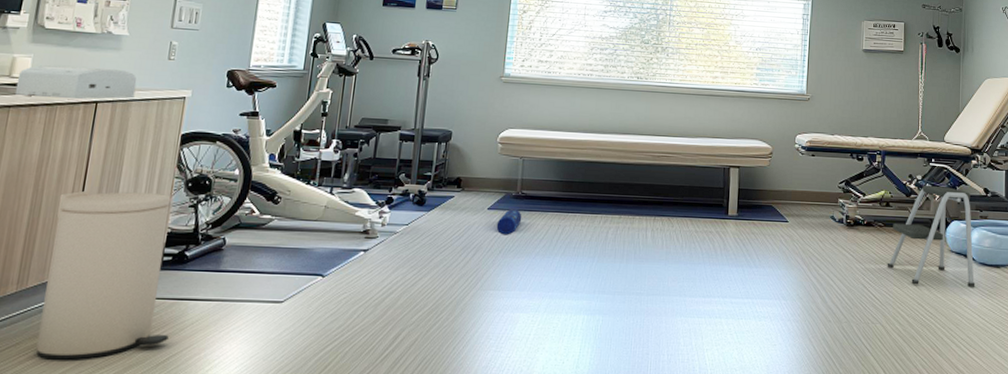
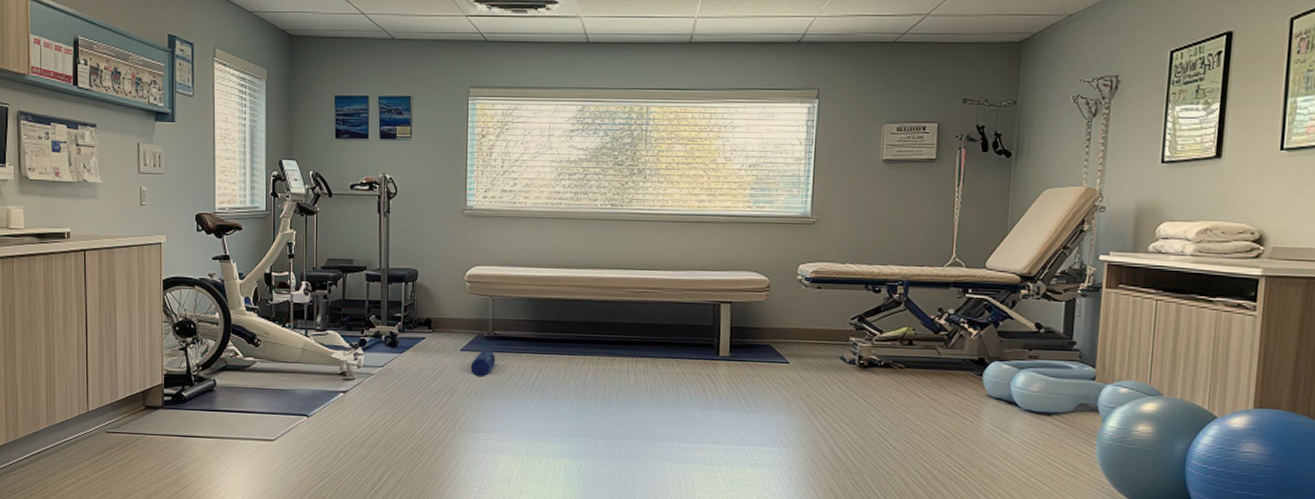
tissue dispenser: present [14,64,137,100] -> none [14,215,116,248]
pedal bin: present [36,191,171,360] -> none [68,336,179,489]
step stool: present [887,186,976,287] -> none [907,321,1019,437]

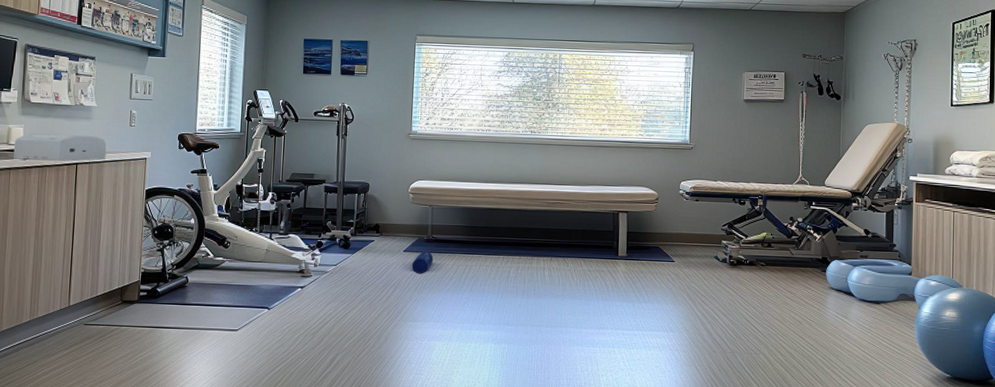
tissue dispenser: none [14,215,116,248] -> present [13,133,107,162]

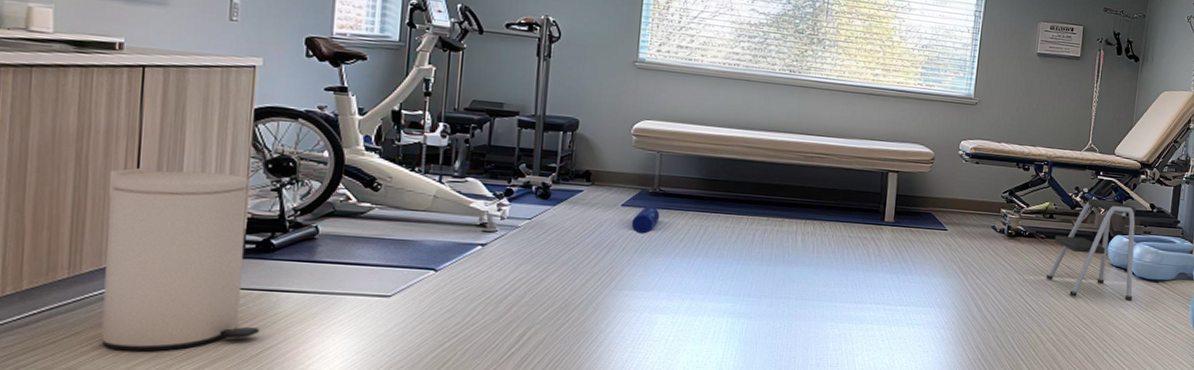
tissue dispenser: present [13,133,107,162] -> none [36,18,193,64]
pedal bin: none [49,238,150,376] -> present [101,168,260,352]
step stool: none [769,228,856,322] -> present [1046,199,1136,301]

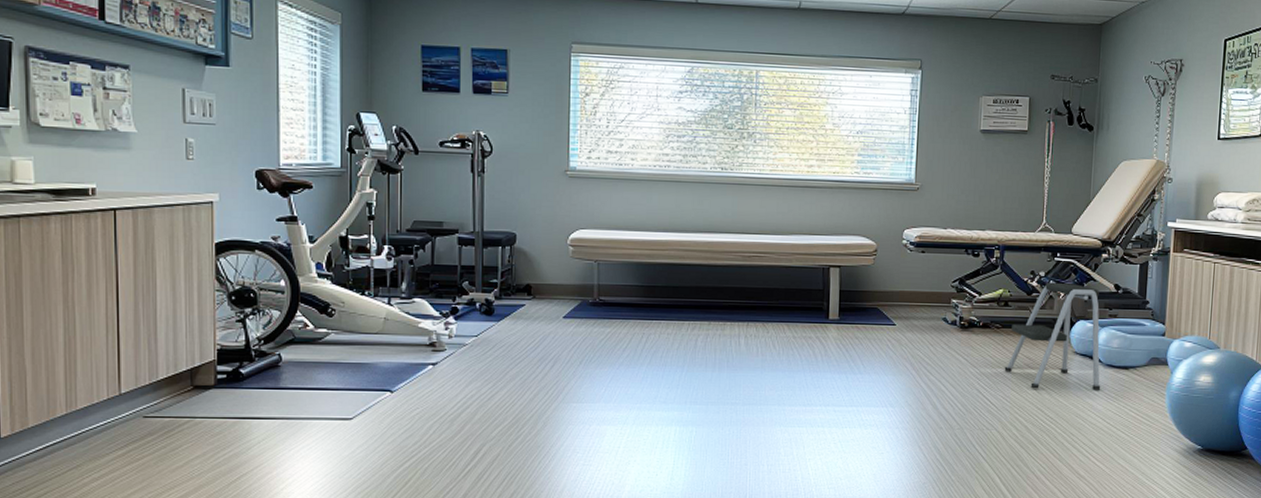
pedal bin: present [101,168,260,352] -> none [93,307,236,481]
foam roller: present [631,206,660,234] -> none [574,317,602,345]

